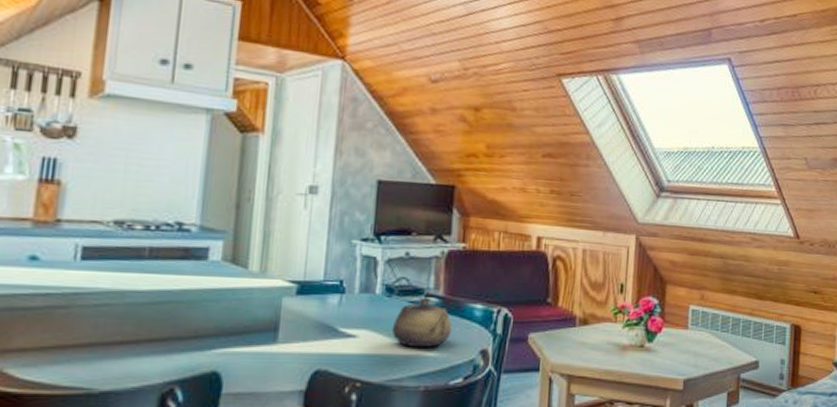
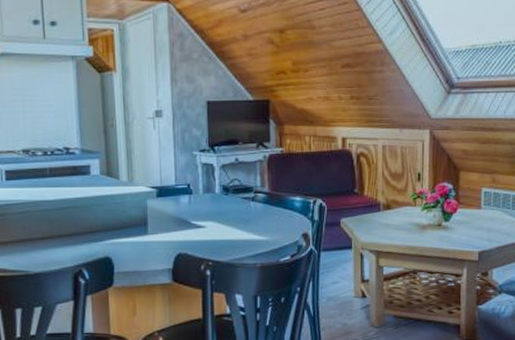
teapot: present [391,297,452,347] -> none [231,194,278,233]

